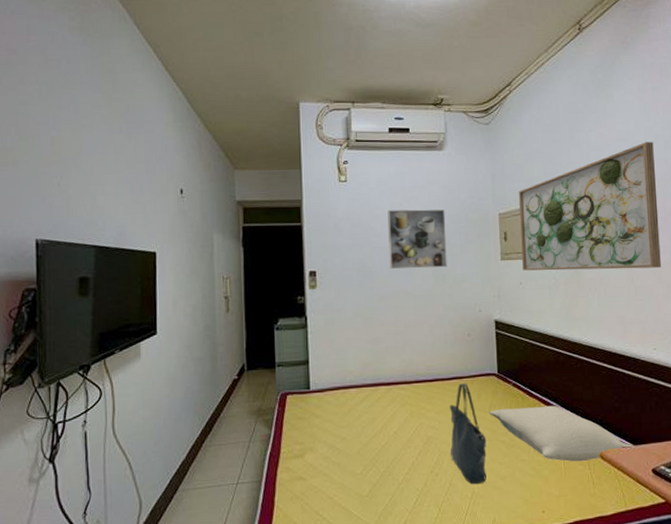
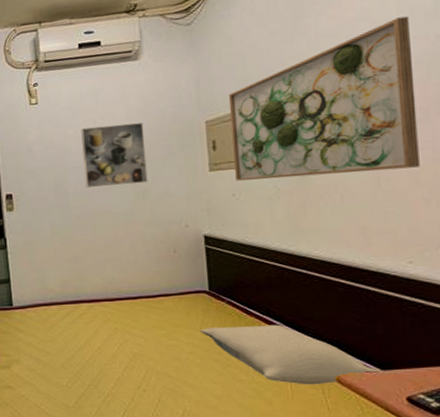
tote bag: present [449,382,487,485] -> none [155,300,199,403]

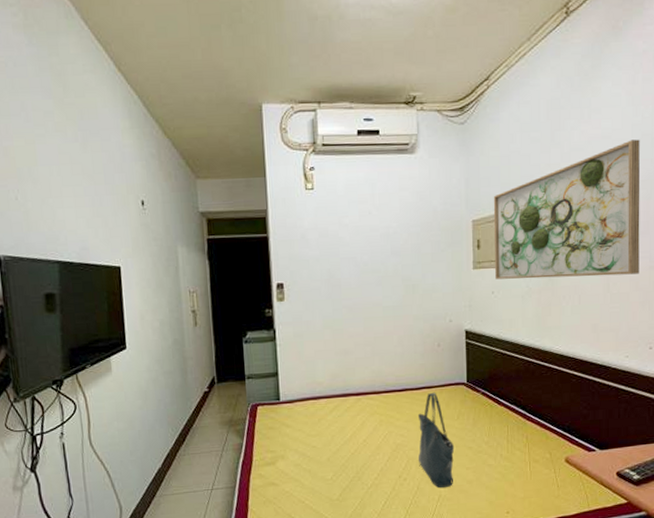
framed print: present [81,122,148,189] -> none [356,216,418,281]
tote bag: none [155,300,199,403] -> present [417,392,455,488]
pillow: present [199,324,379,385] -> none [456,413,598,466]

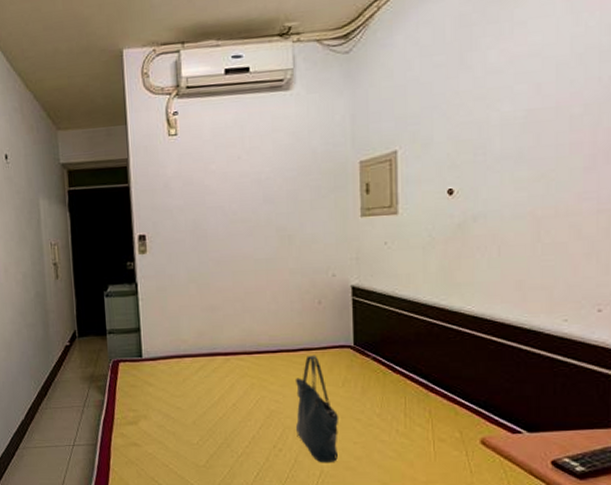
wall art: present [493,139,641,279] -> none [385,54,584,228]

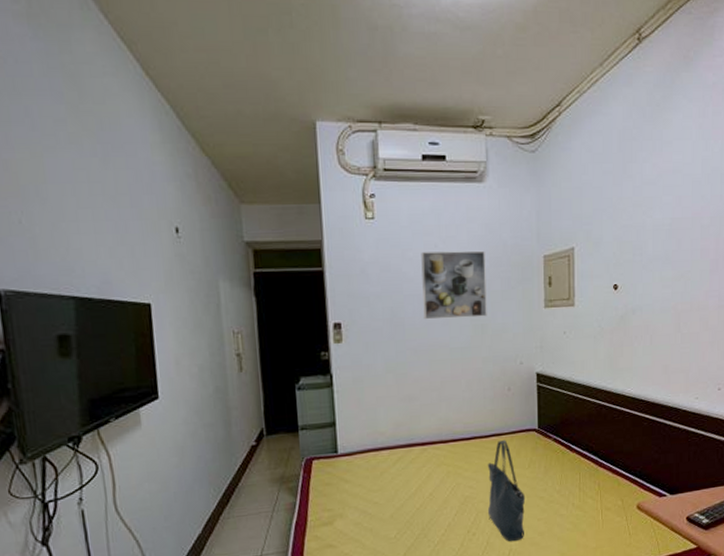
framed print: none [224,160,295,231] -> present [421,250,487,320]

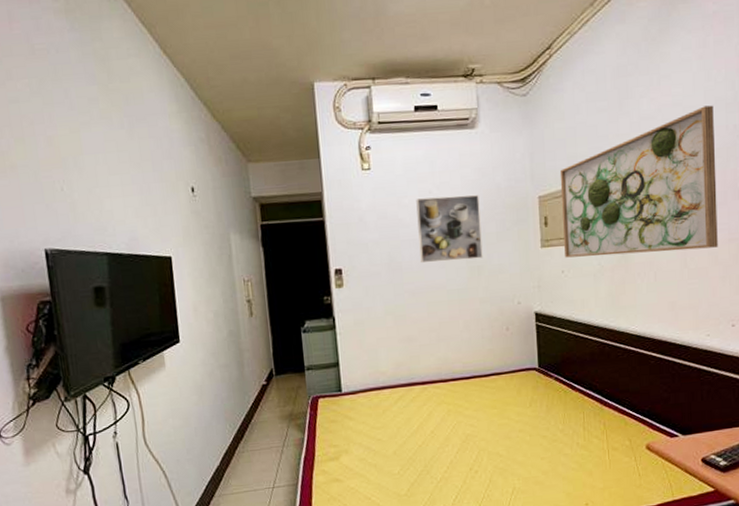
tote bag: present [487,439,526,542] -> none [487,378,528,480]
wall art: none [565,175,710,319] -> present [559,105,718,258]

